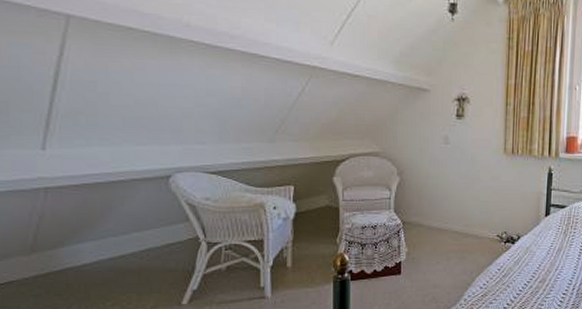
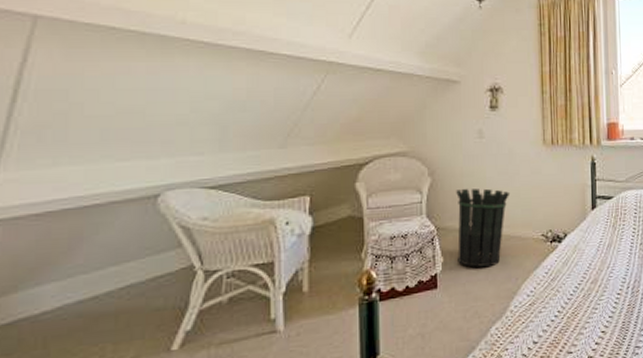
waste bin: none [420,189,471,259] -> present [456,188,511,267]

